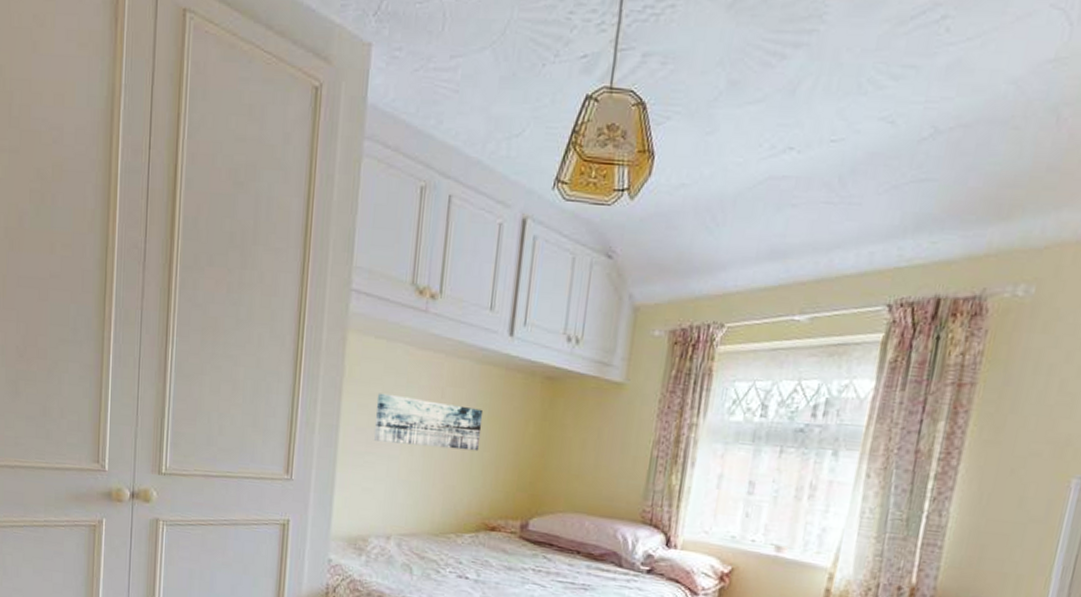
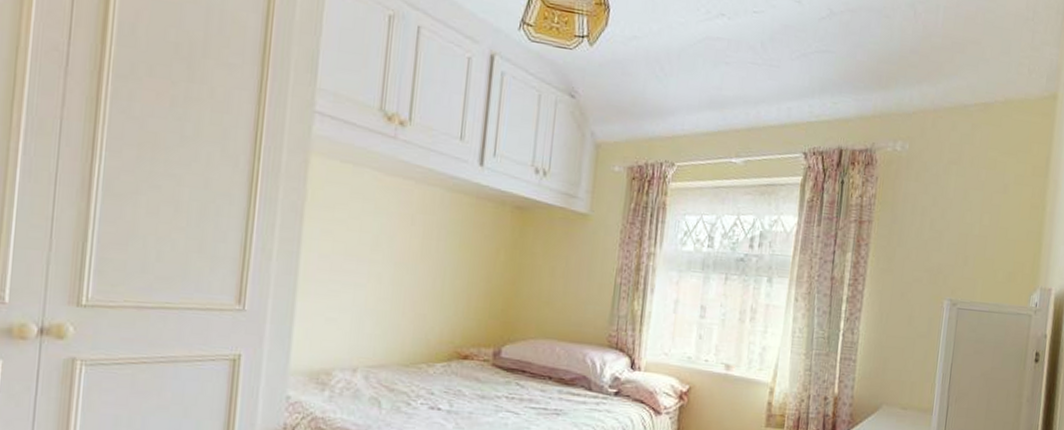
wall art: present [373,393,484,452] -> none [338,218,455,279]

